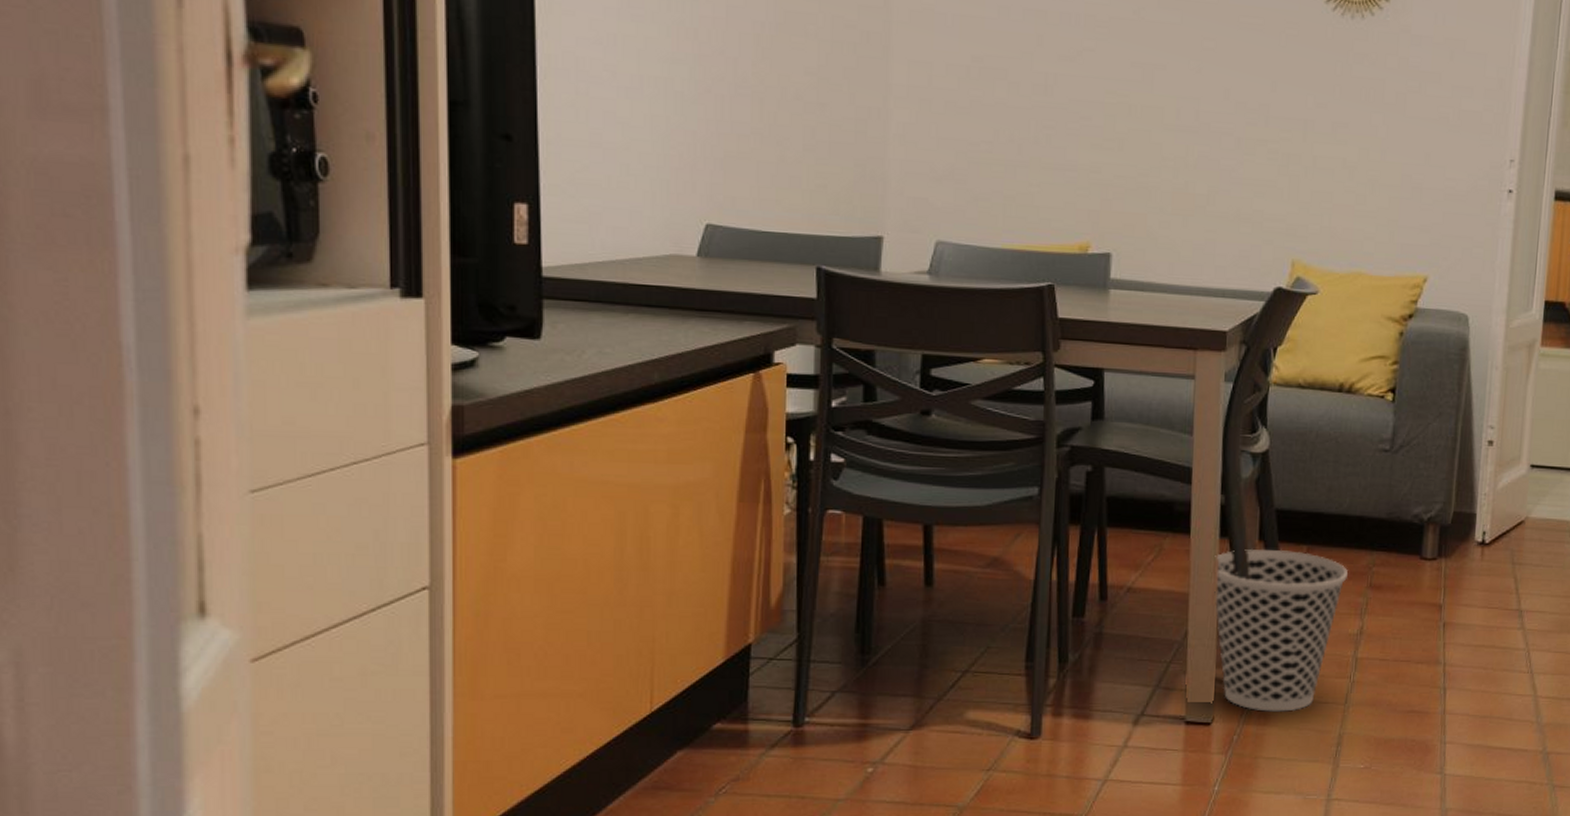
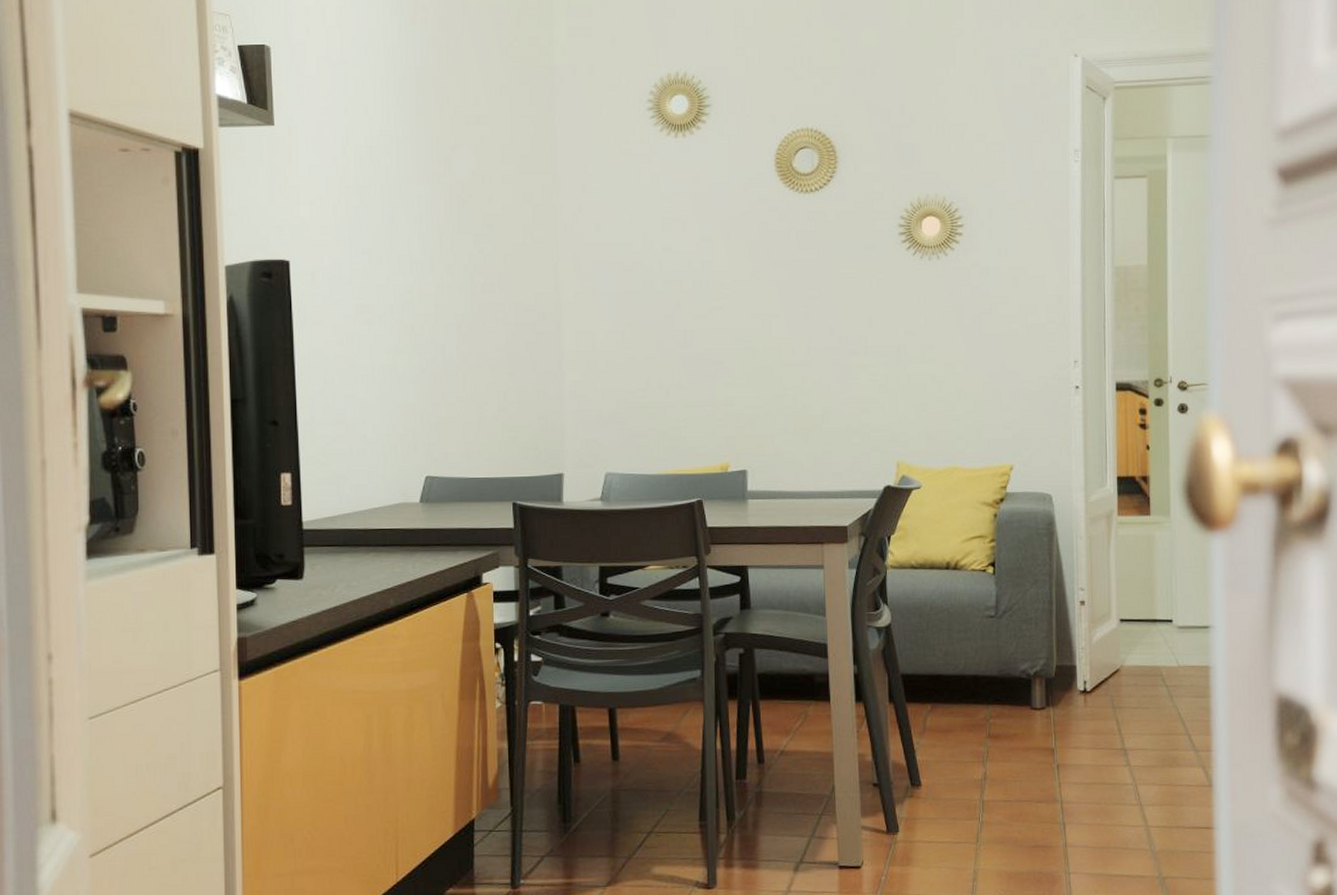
wastebasket: present [1214,548,1348,712] -> none [852,709,968,854]

